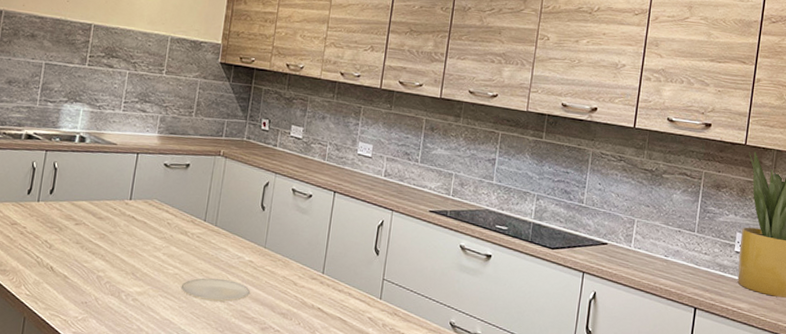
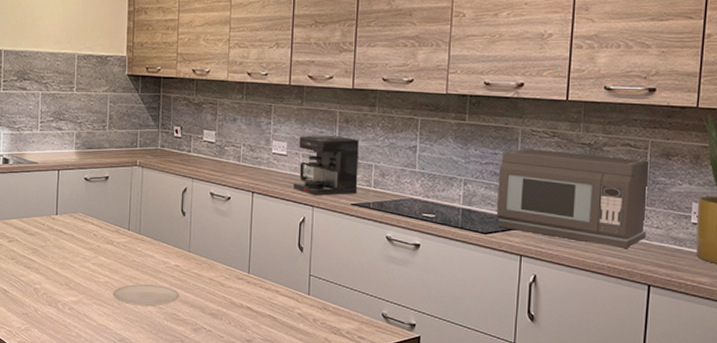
coffee maker: none [375,139,442,202] -> present [293,135,359,196]
microwave: none [563,169,704,272] -> present [496,148,651,249]

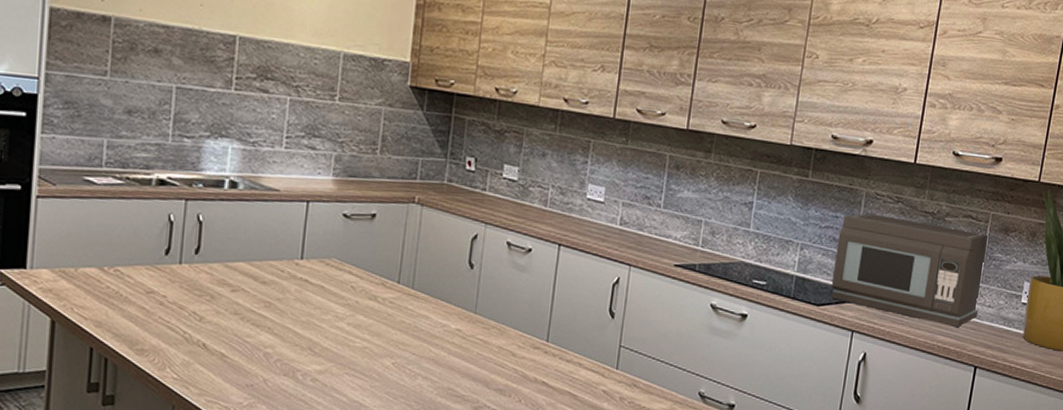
plate: present [113,283,180,306] -> none [372,350,460,379]
coffee maker: present [293,135,359,196] -> none [608,180,689,254]

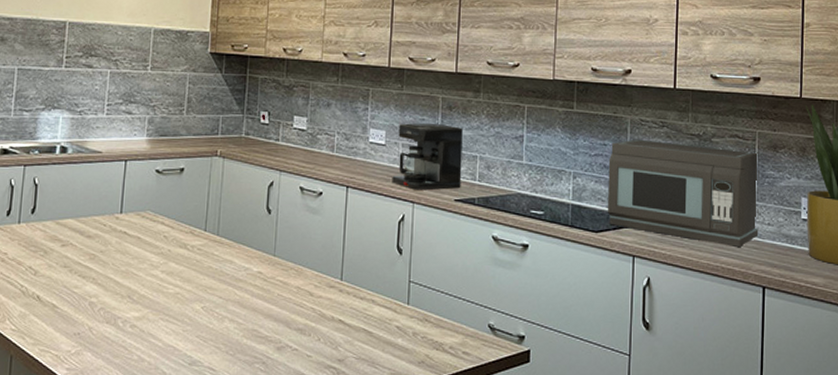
coffee maker: none [608,180,689,254] -> present [392,123,463,191]

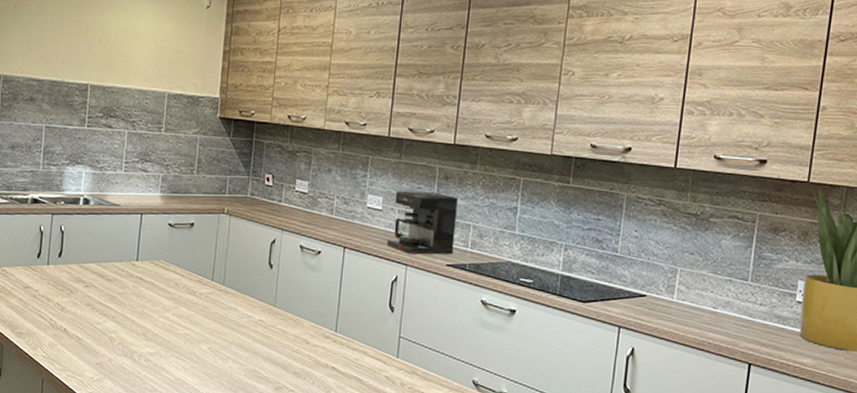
microwave: present [607,139,759,248] -> none [596,215,758,325]

